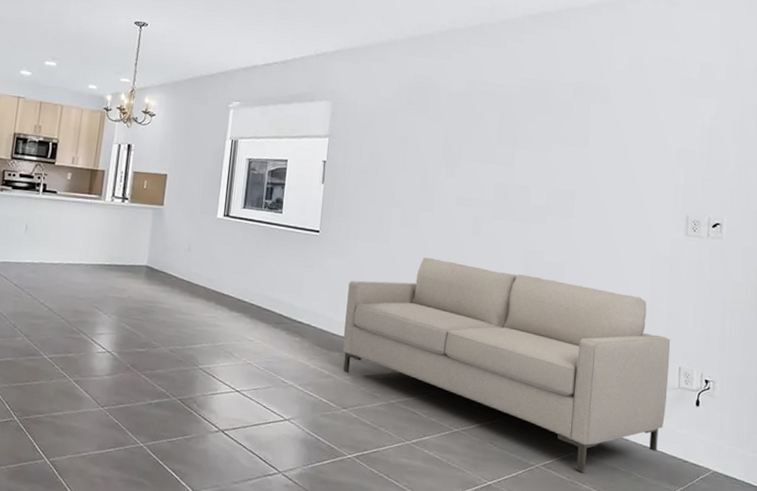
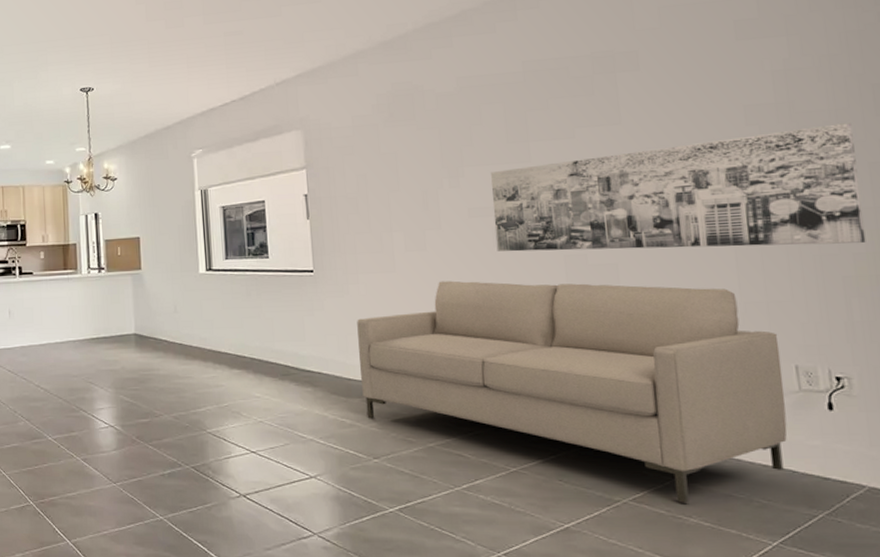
wall art: none [474,168,748,276] -> present [491,123,866,252]

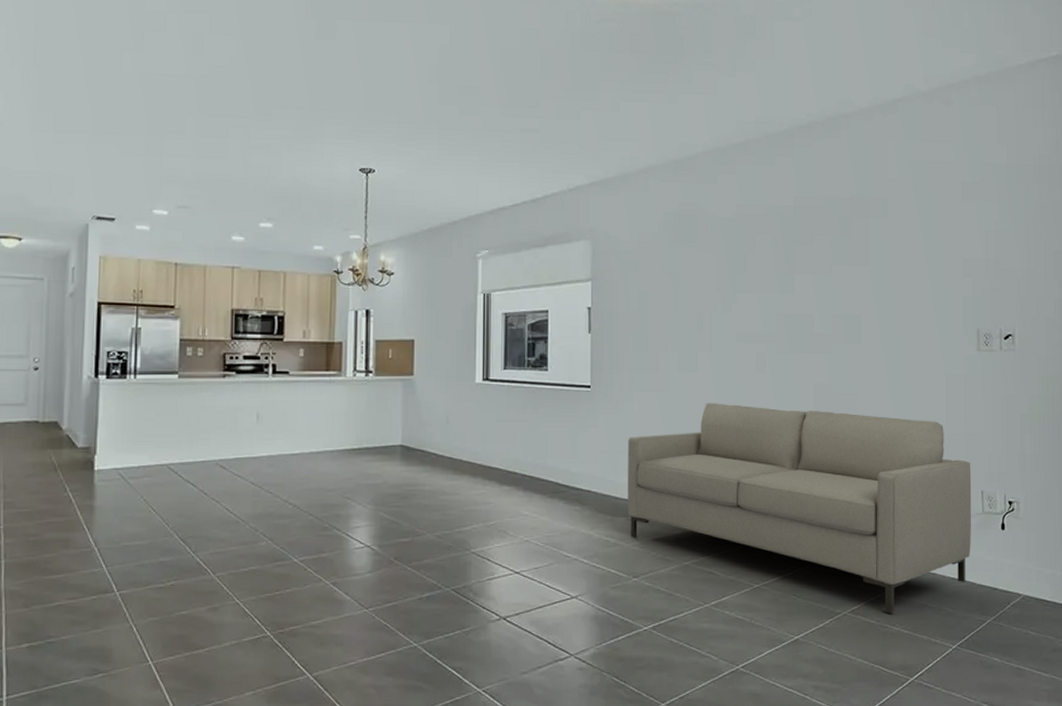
wall art: present [491,123,866,252] -> none [758,282,1039,387]

